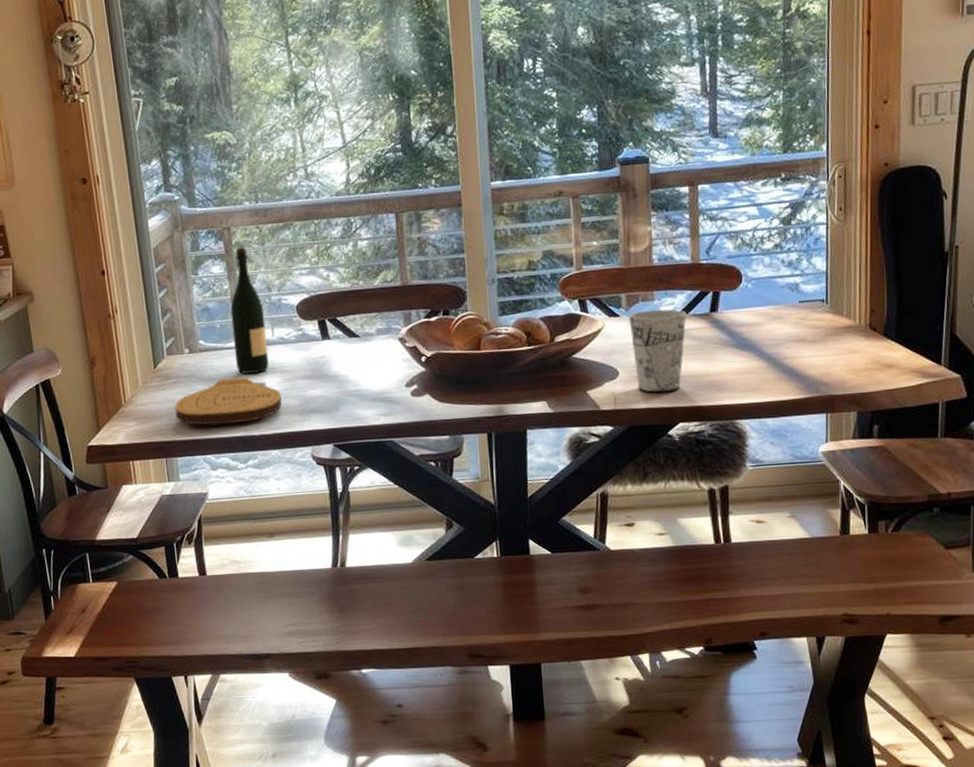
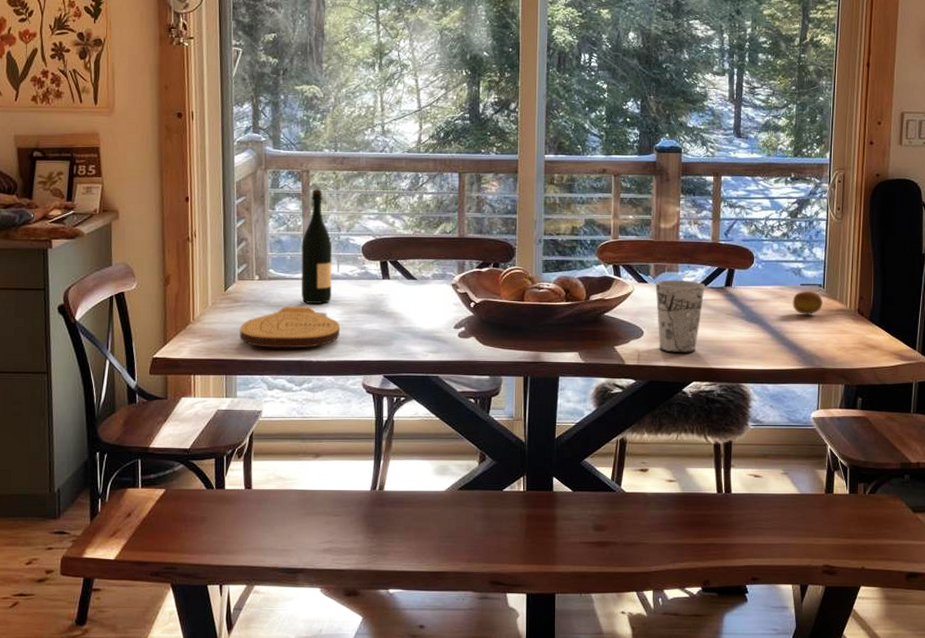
fruit: none [790,308,827,336] -> present [792,290,823,314]

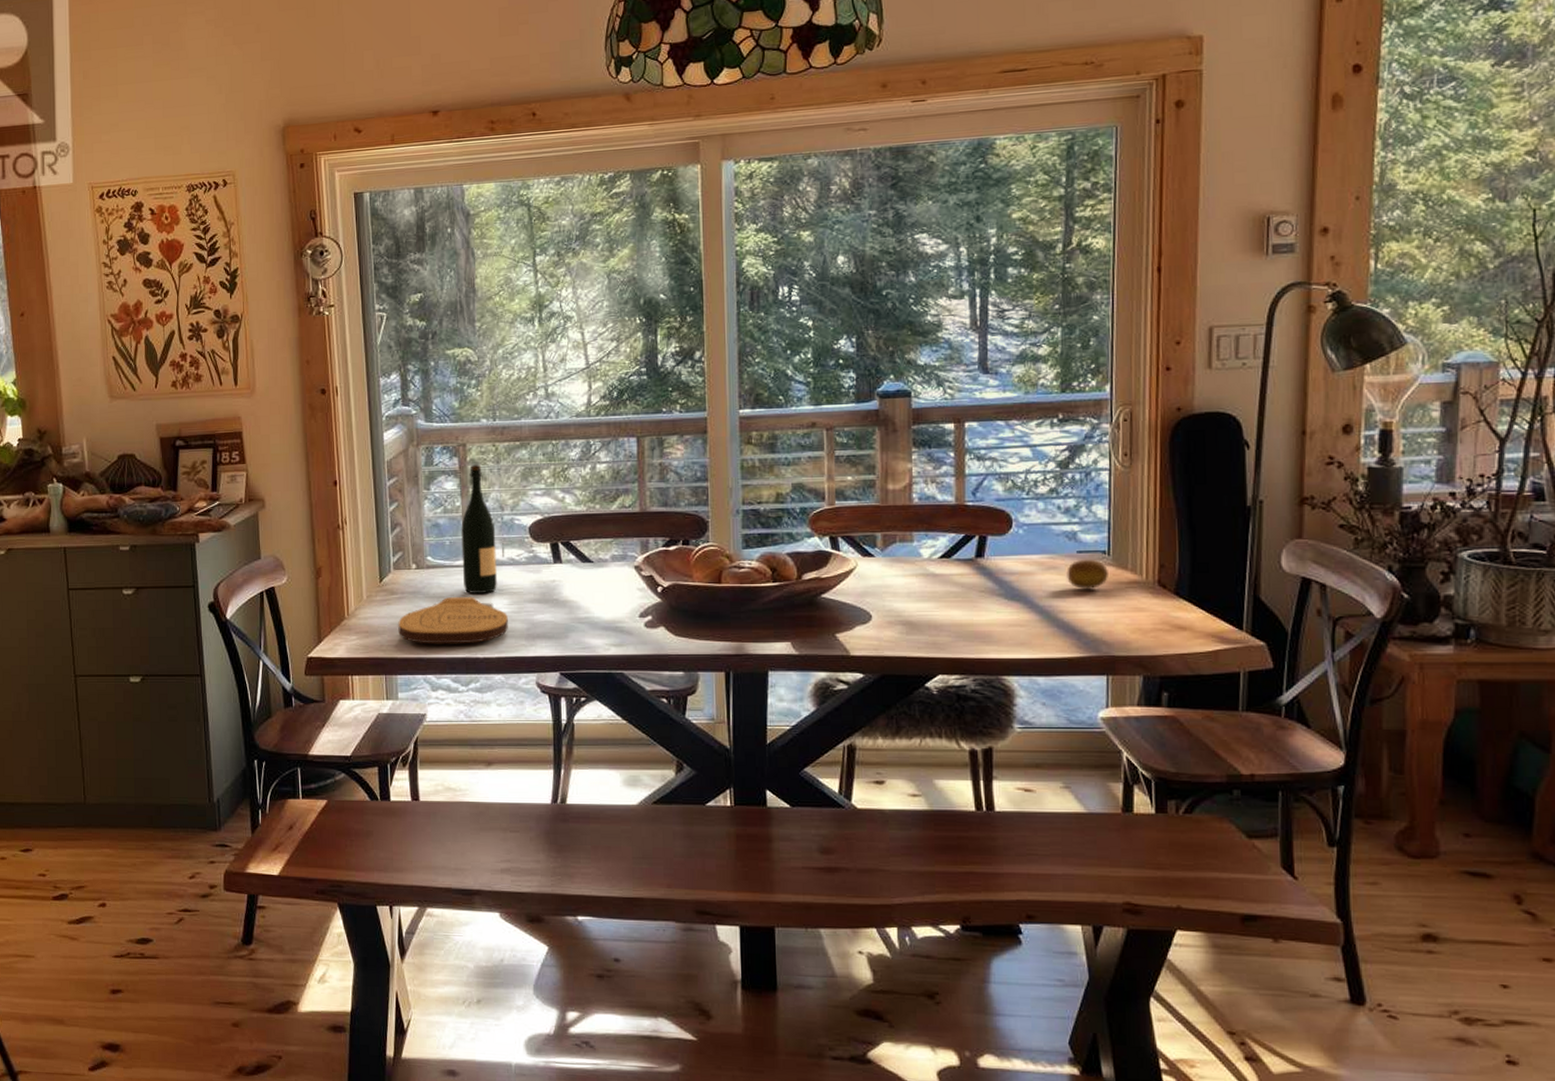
cup: present [655,279,705,353] -> none [884,551,949,640]

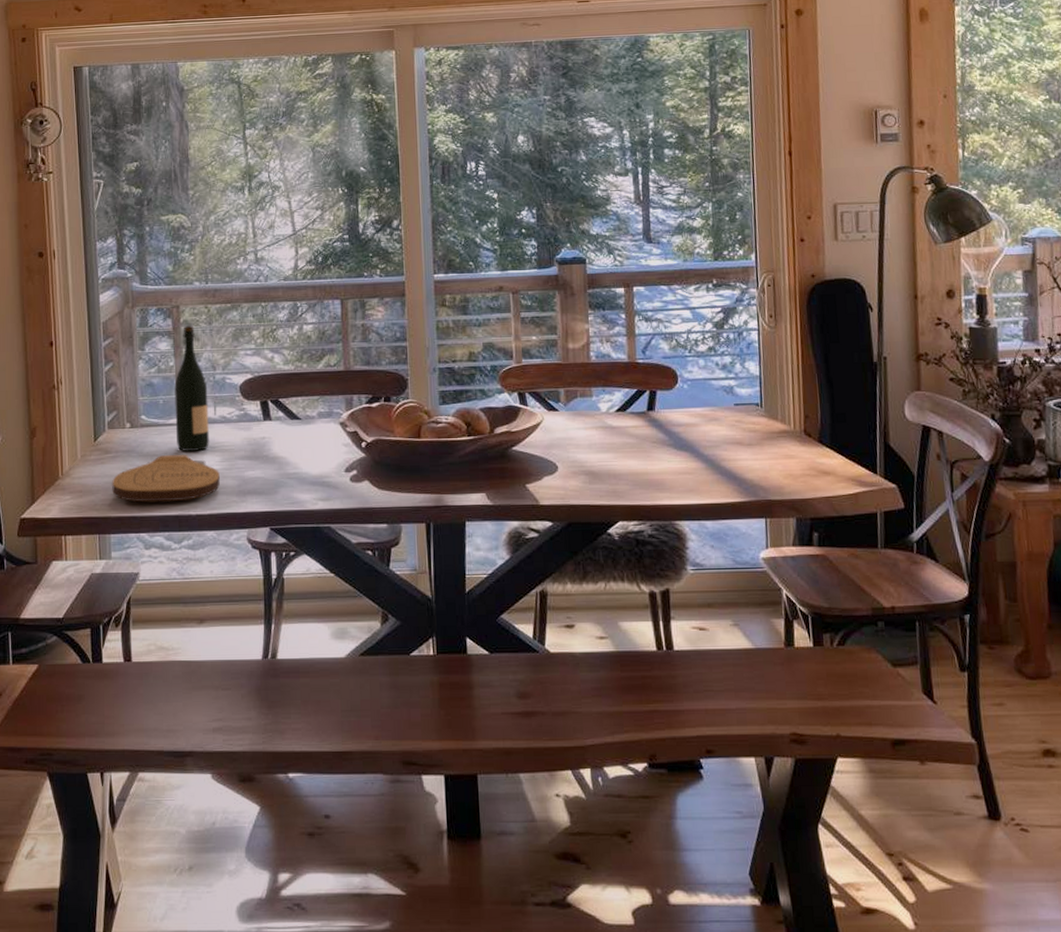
fruit: present [1067,559,1108,589] -> none [726,411,762,439]

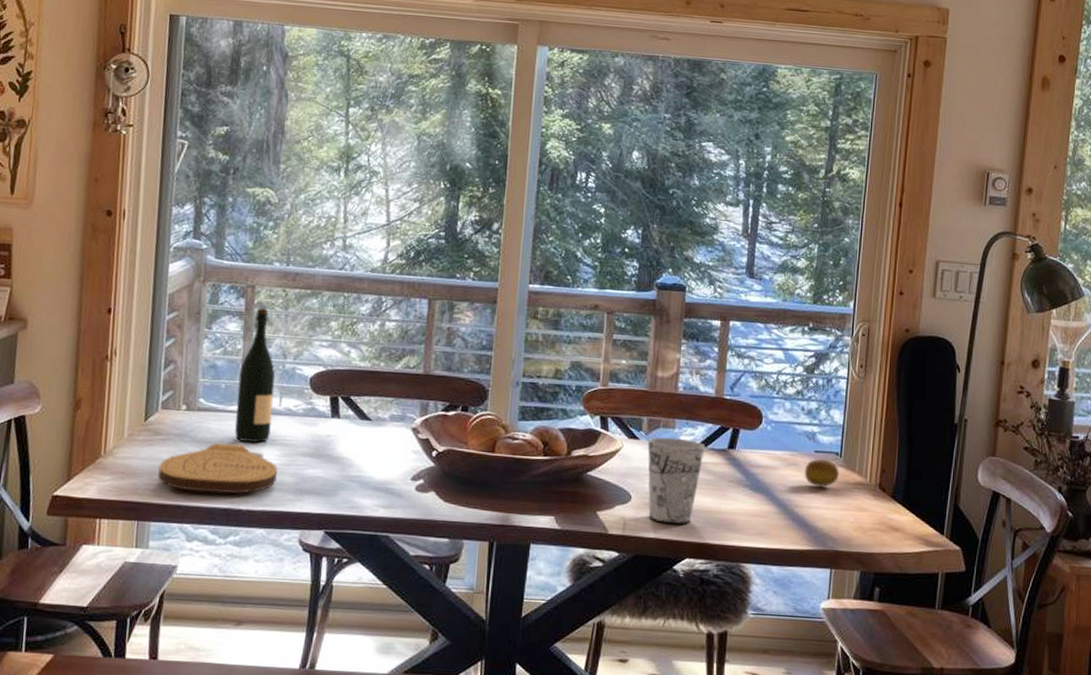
cup: none [567,405,624,489] -> present [647,437,705,524]
fruit: none [726,411,762,439] -> present [804,458,839,487]

